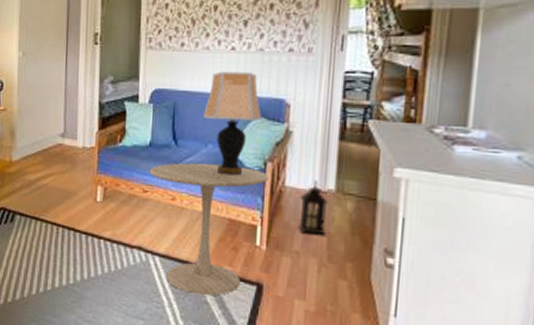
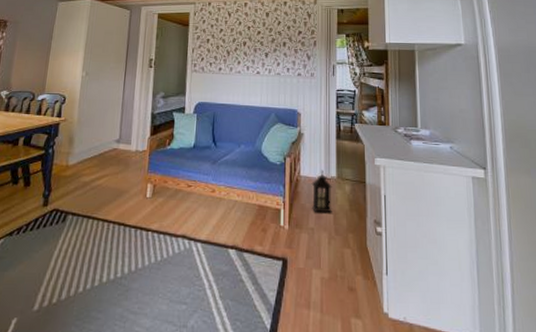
side table: present [149,162,269,296] -> none [193,160,288,275]
table lamp: present [202,71,261,176] -> none [236,89,280,169]

